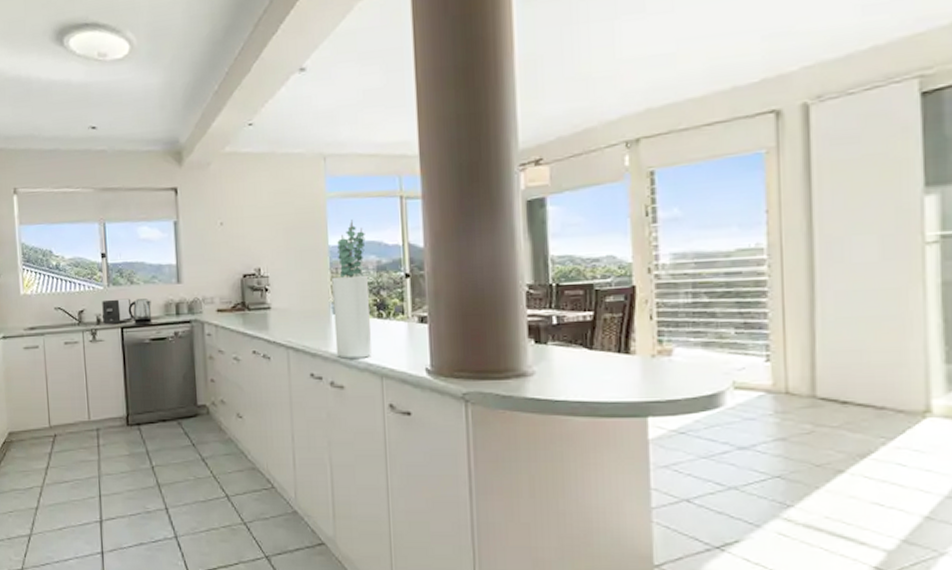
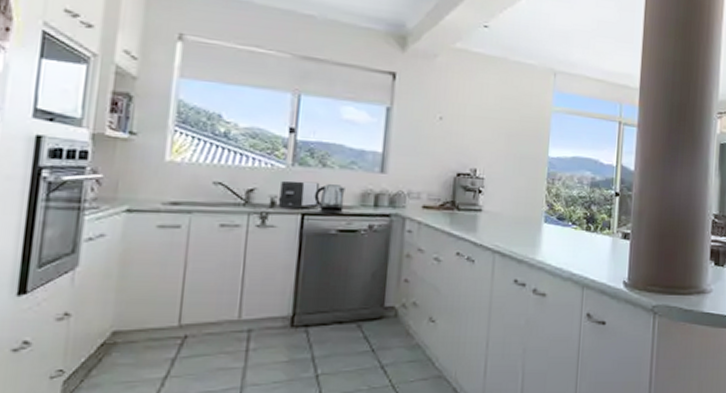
vase: present [332,220,373,359] -> none [542,136,584,268]

